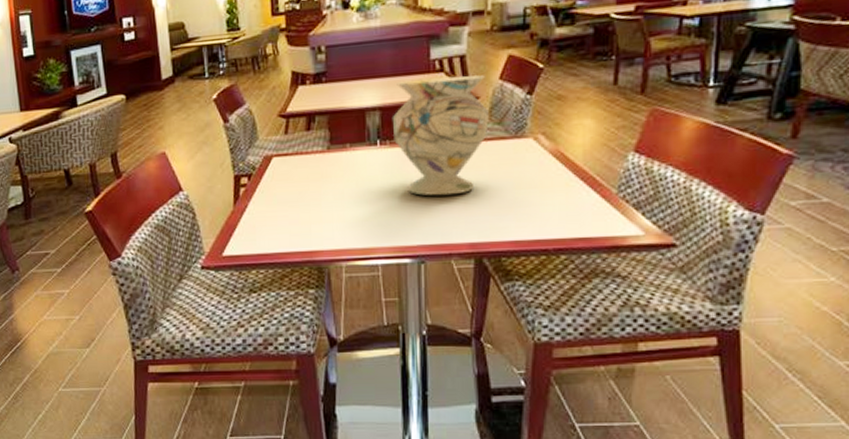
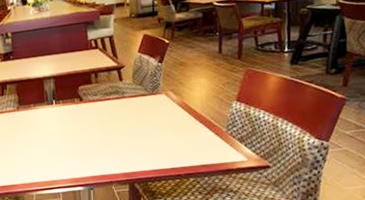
decorative vase: present [392,75,489,196] -> none [63,50,133,140]

